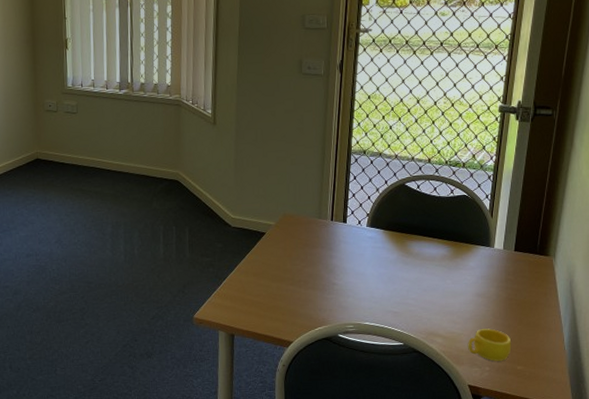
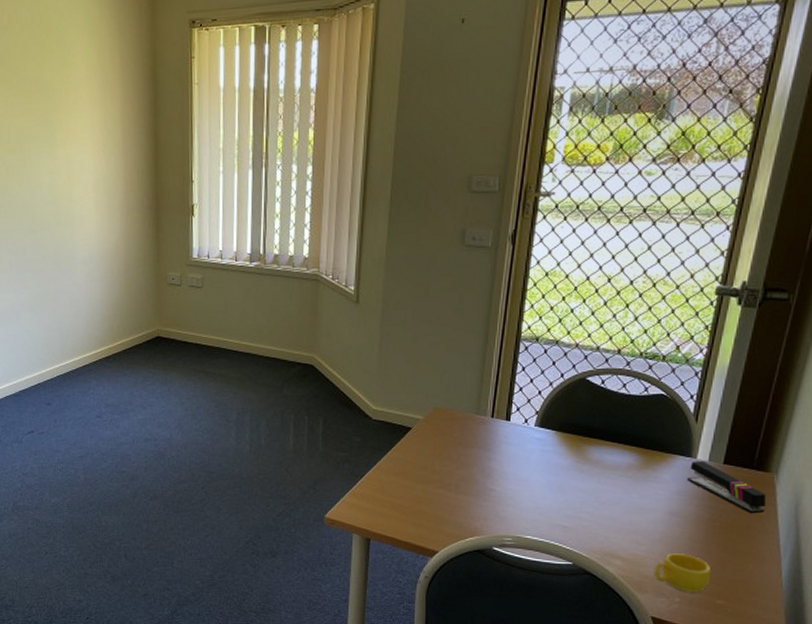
stapler: none [488,250,549,292] -> present [686,461,767,514]

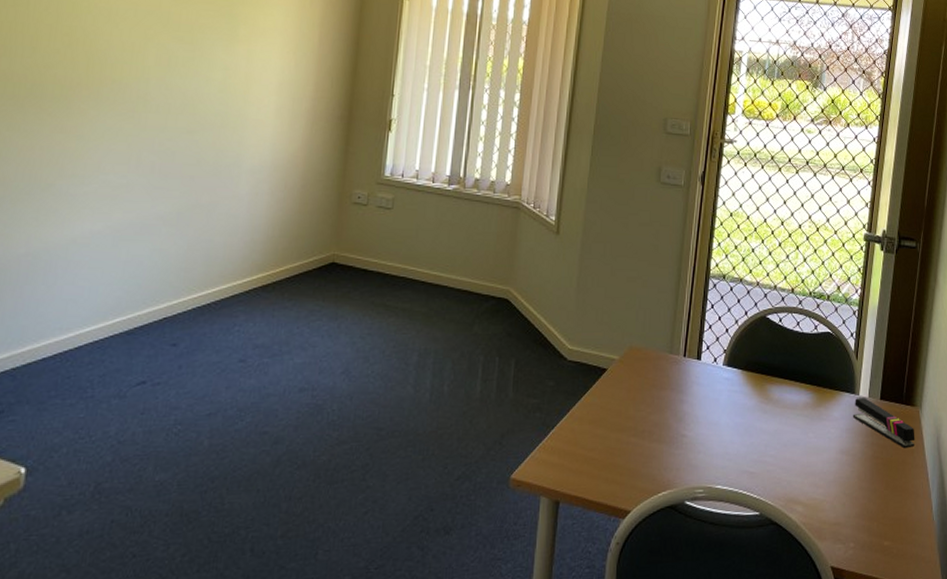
cup: present [654,553,712,592] -> none [831,494,878,536]

